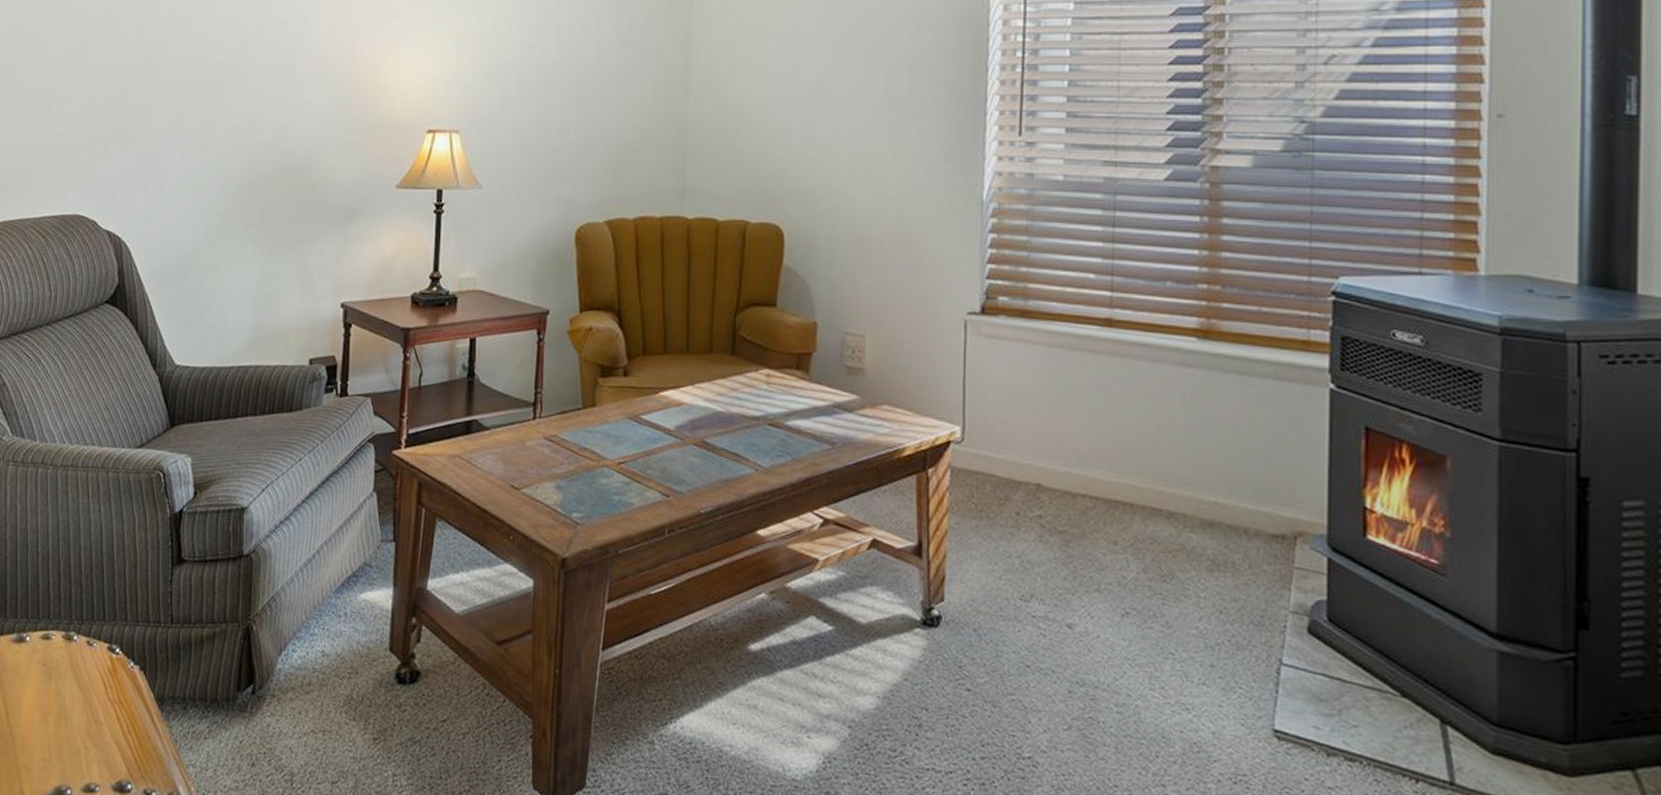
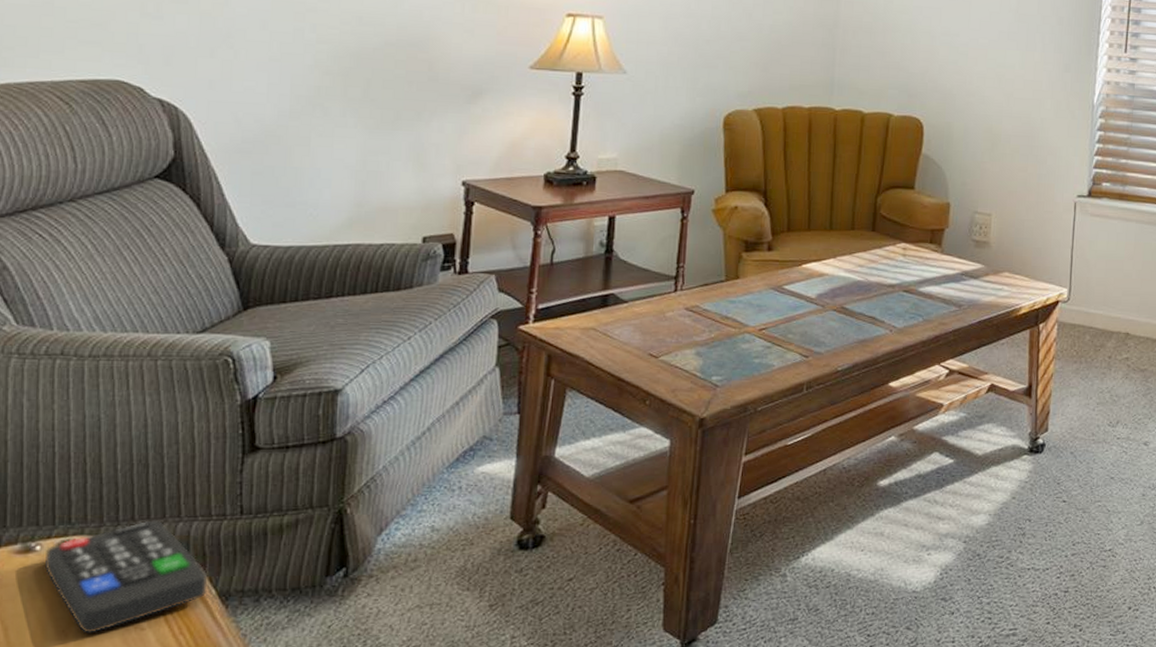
remote control: none [32,621,148,723] -> present [44,519,208,634]

